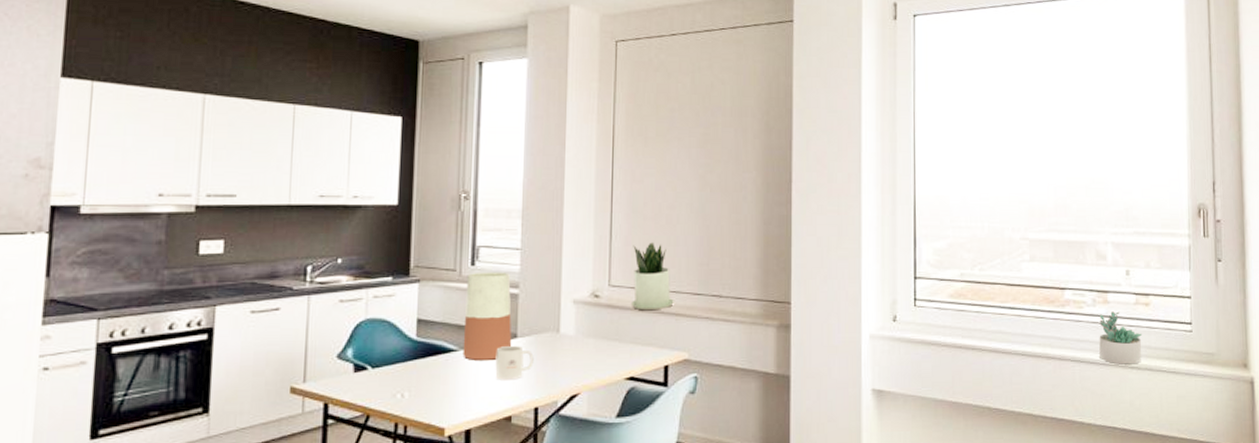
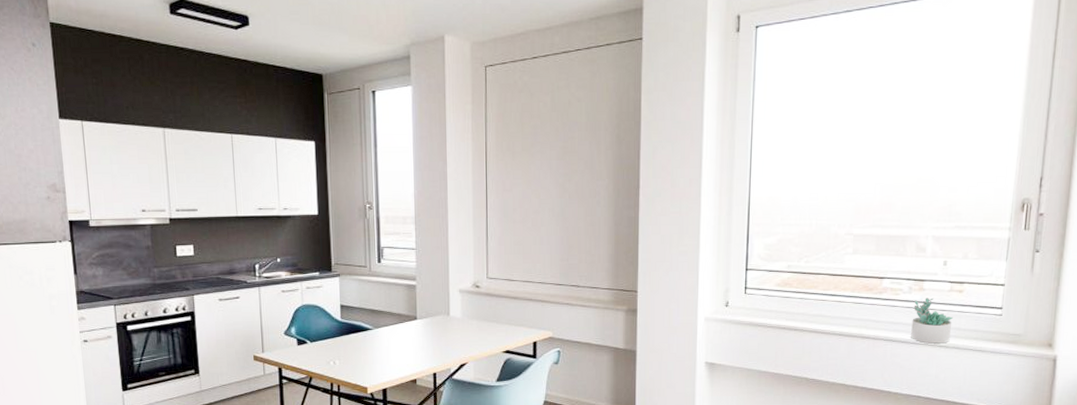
vase: present [462,272,512,360] -> none [375,267,414,337]
mug: present [495,346,534,380] -> none [401,326,431,352]
planter: present [630,242,674,311] -> none [505,242,540,298]

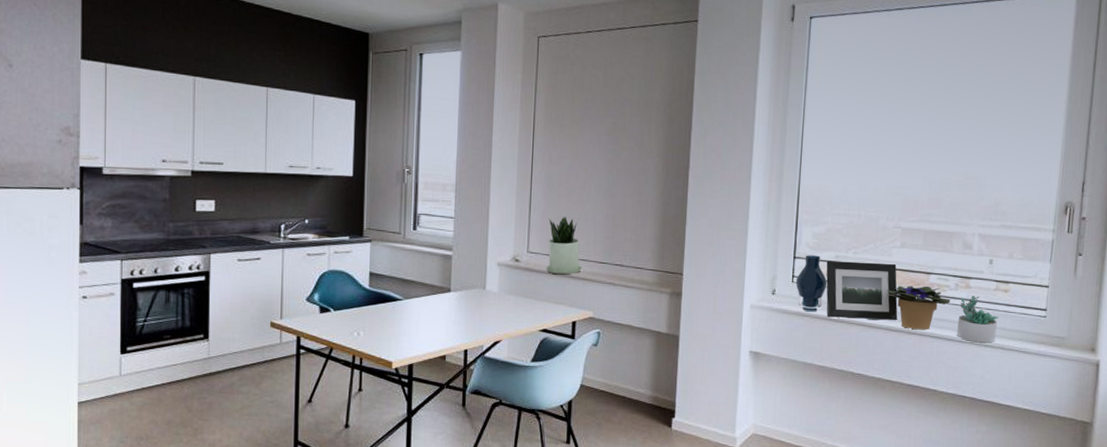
planter: none [505,242,540,298] -> present [545,217,582,275]
vase: none [748,266,780,322] -> present [795,255,828,312]
picture frame: none [778,270,851,327] -> present [826,260,898,321]
potted flower: none [840,290,904,334] -> present [887,286,951,330]

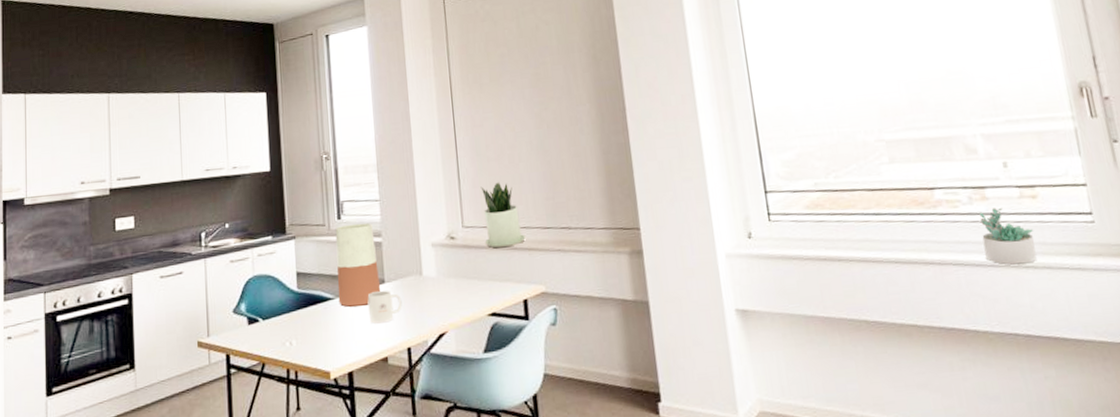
vase: none [406,235,447,309] -> present [335,222,381,307]
mug: none [432,298,464,326] -> present [367,291,402,324]
vase: present [795,255,828,312] -> none [772,186,812,254]
picture frame: present [826,260,898,321] -> none [804,183,907,257]
potted flower: present [887,286,951,330] -> none [885,203,967,258]

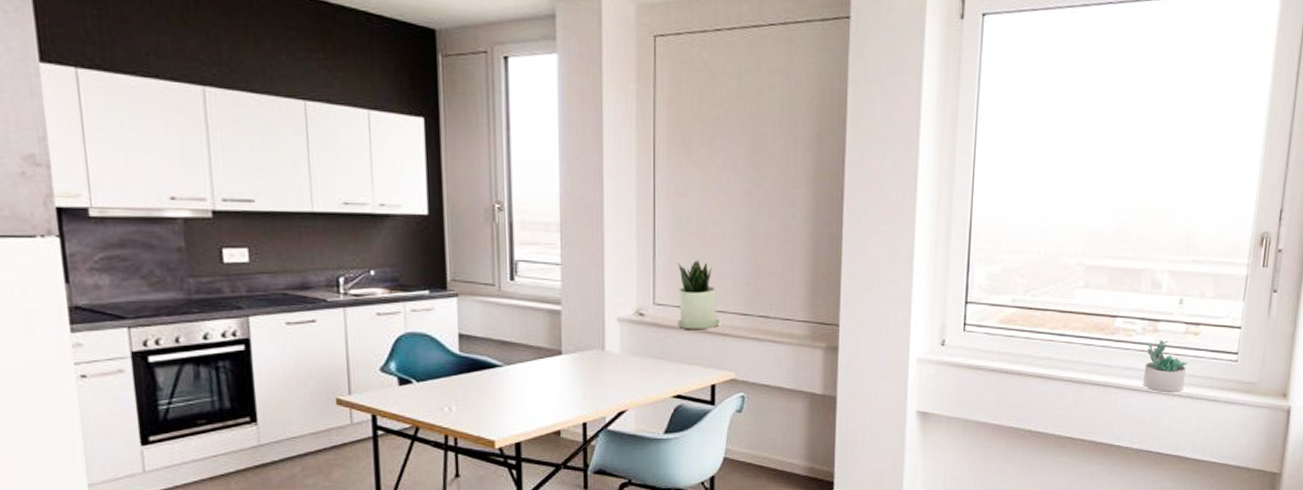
vase: present [335,222,381,307] -> none [506,287,557,376]
mug: present [367,291,402,324] -> none [541,363,580,396]

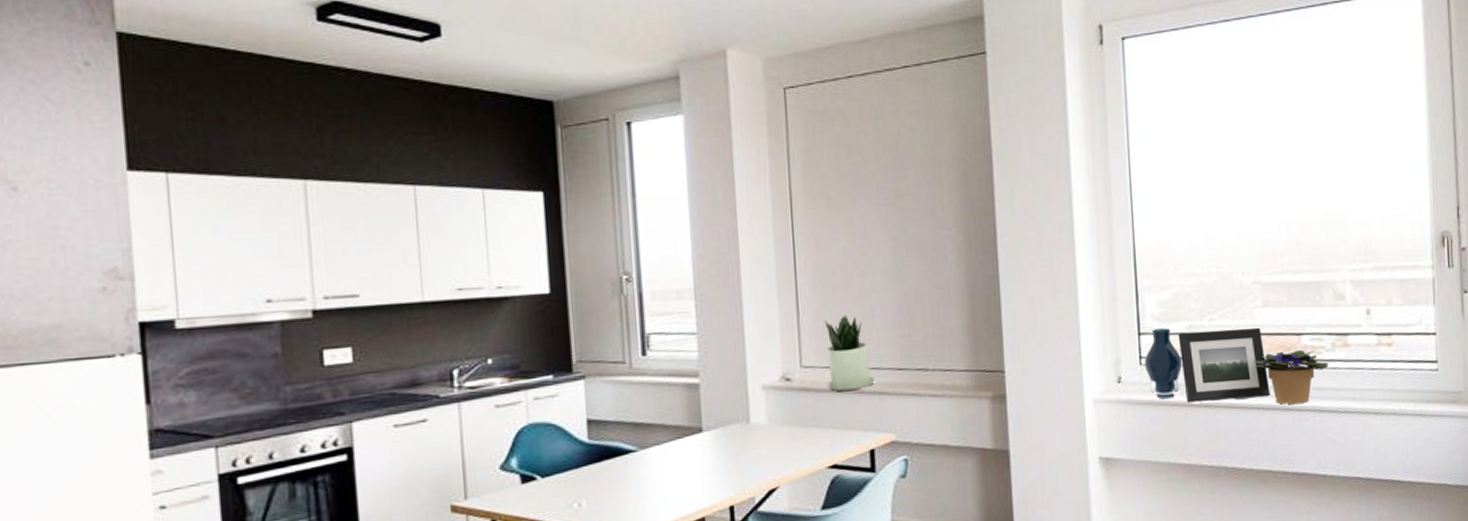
vase: none [967,299,1003,364] -> present [1144,328,1183,400]
picture frame: none [1001,305,1080,371] -> present [1178,327,1270,403]
potted flower: none [1068,330,1137,380] -> present [1254,349,1328,405]
succulent plant: present [1143,340,1187,392] -> none [1340,354,1385,411]

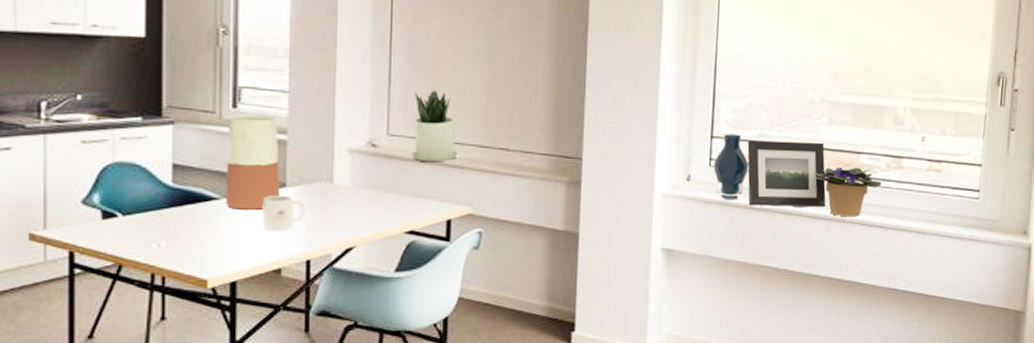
vase: none [638,360,698,461] -> present [225,115,281,210]
mug: none [680,441,724,480] -> present [262,196,305,231]

